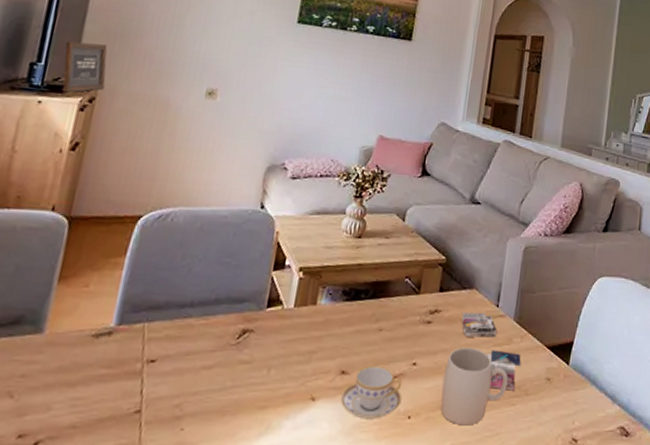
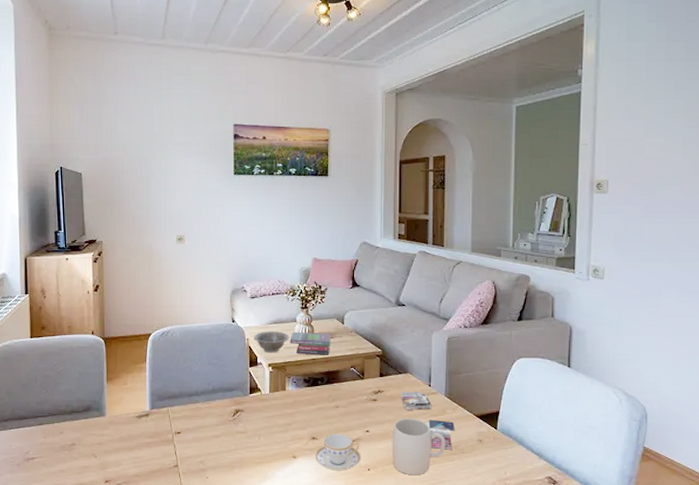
picture frame: present [63,41,108,93] -> none [74,211,106,250]
decorative bowl: none [286,223,334,253] -> present [254,331,289,353]
books: none [332,226,387,261] -> present [289,331,331,355]

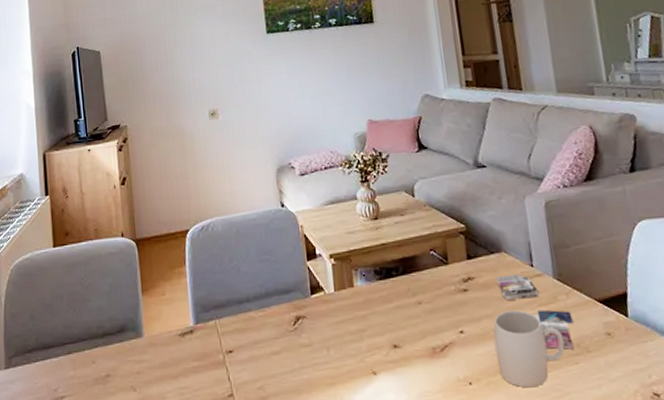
decorative bowl: present [254,331,289,353] -> none [308,213,351,241]
books: present [289,331,331,355] -> none [351,210,402,240]
teacup: present [314,433,361,471] -> none [399,337,459,388]

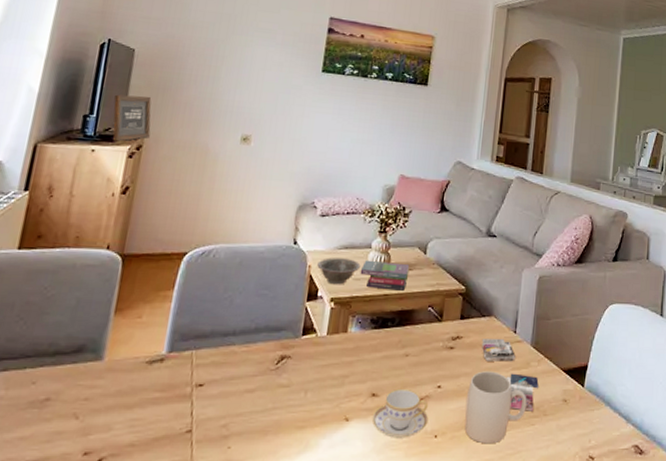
picture frame: none [95,91,131,139] -> present [113,94,152,142]
decorative bowl: none [308,213,351,241] -> present [317,257,361,285]
books: none [351,210,402,240] -> present [360,260,410,291]
teacup: none [399,337,459,388] -> present [371,388,429,438]

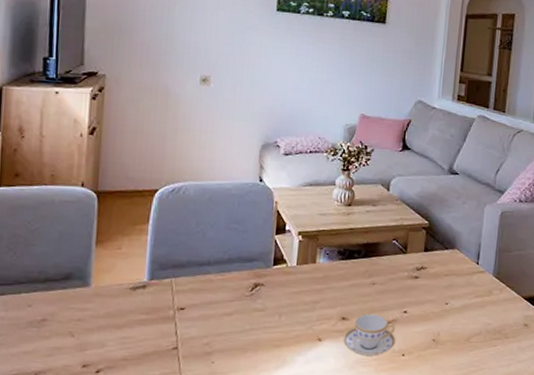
picture frame: present [113,94,152,142] -> none [71,37,111,84]
decorative bowl: present [317,257,361,285] -> none [284,194,326,220]
books: present [360,260,410,291] -> none [325,196,374,225]
mug: present [464,371,527,444] -> none [430,298,490,362]
magazine: present [481,338,539,411] -> none [445,269,501,334]

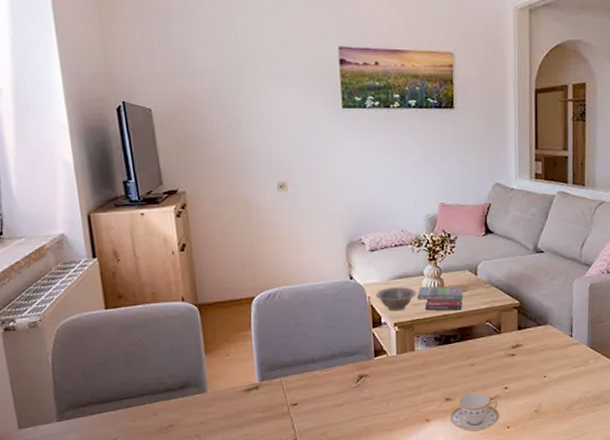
decorative bowl: none [284,194,326,220] -> present [376,287,417,312]
books: none [325,196,374,225] -> present [417,286,464,311]

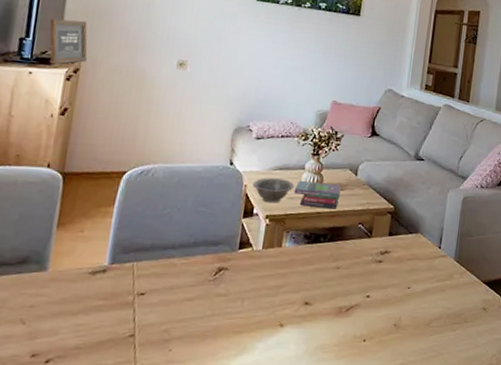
picture frame: none [147,155,191,203] -> present [49,18,88,65]
teacup: present [449,392,500,432] -> none [304,297,358,342]

